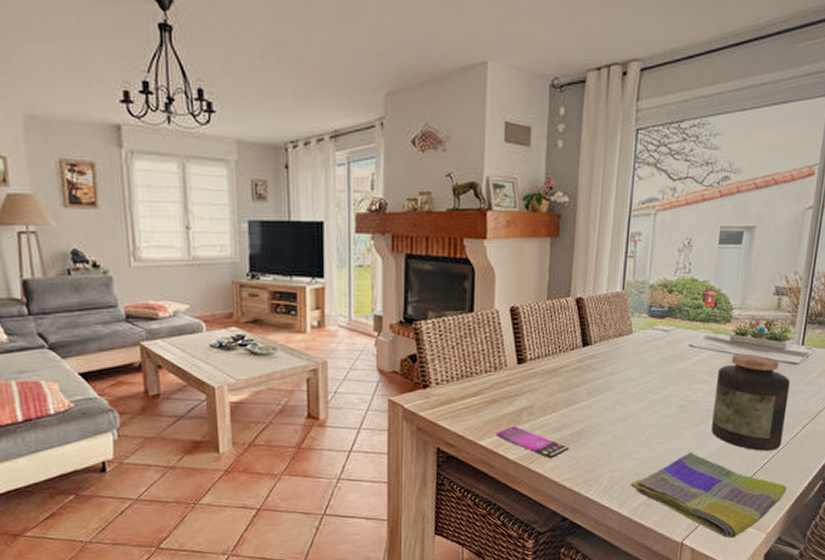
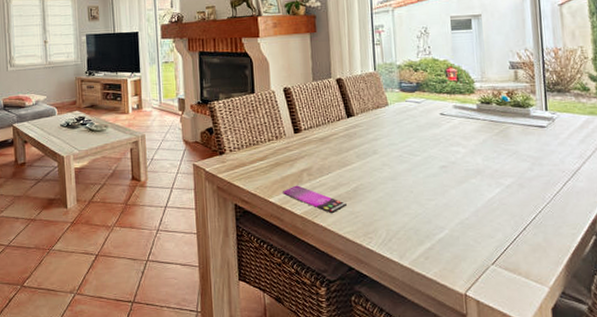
dish towel: present [630,451,787,539] -> none [406,207,561,291]
jar: present [711,353,790,451] -> none [471,119,546,207]

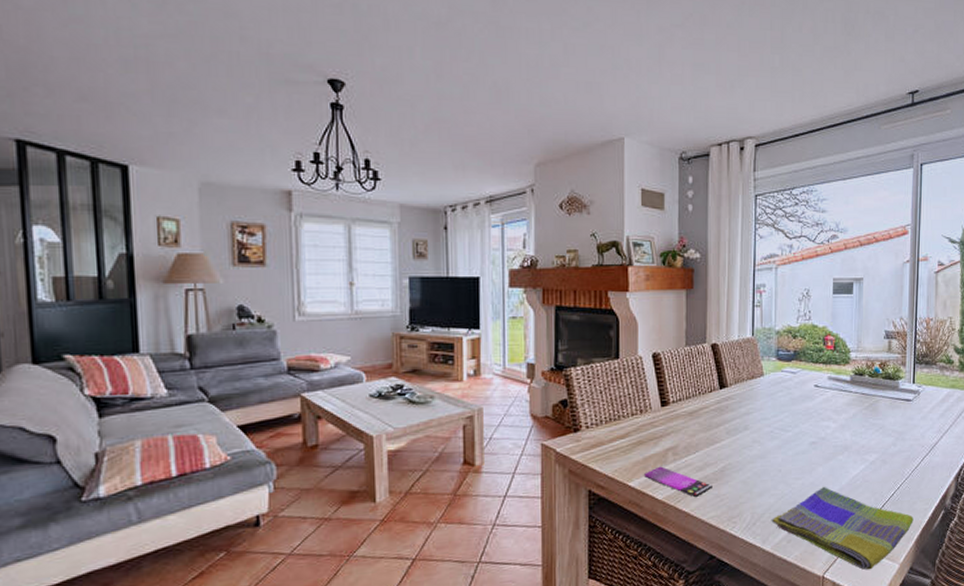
dish towel: none [406,207,561,291] -> present [771,486,914,570]

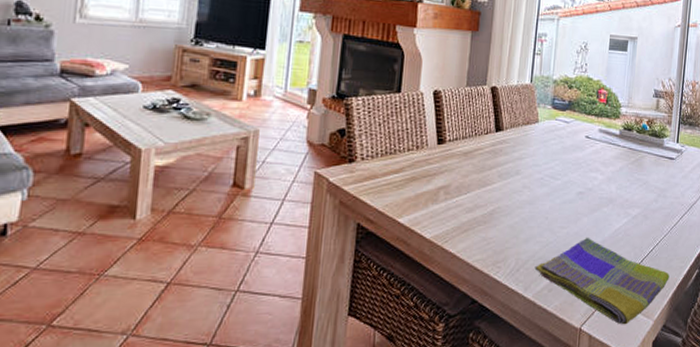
smartphone: present [644,466,714,498] -> none [414,204,482,239]

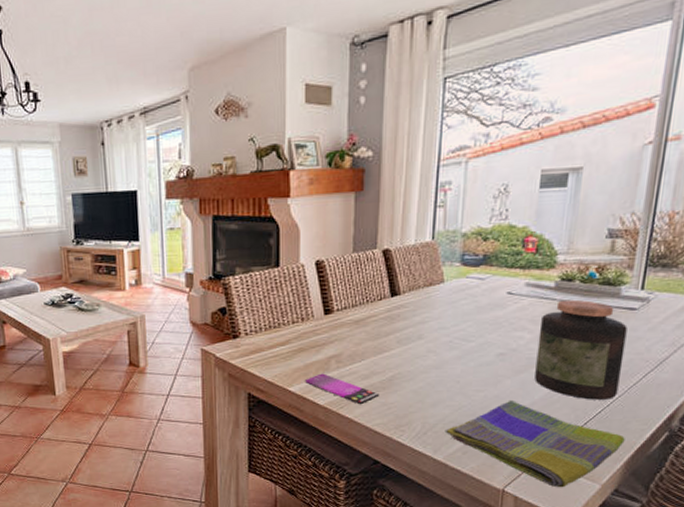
smartphone: none [414,204,482,239] -> present [305,373,380,405]
jar: none [605,146,669,239] -> present [535,299,628,400]

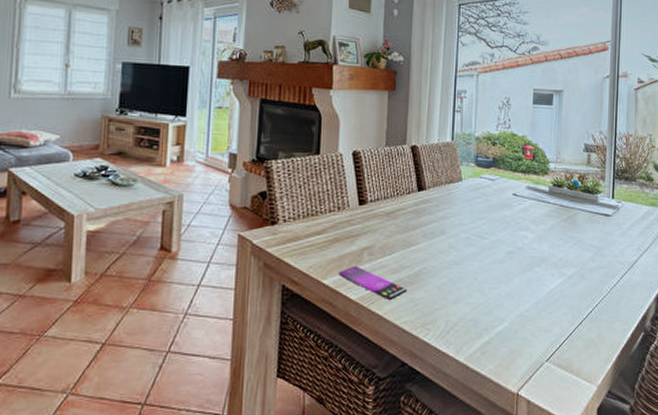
dish towel: present [444,399,625,488] -> none [465,298,612,390]
jar: present [535,299,628,400] -> none [538,204,605,300]

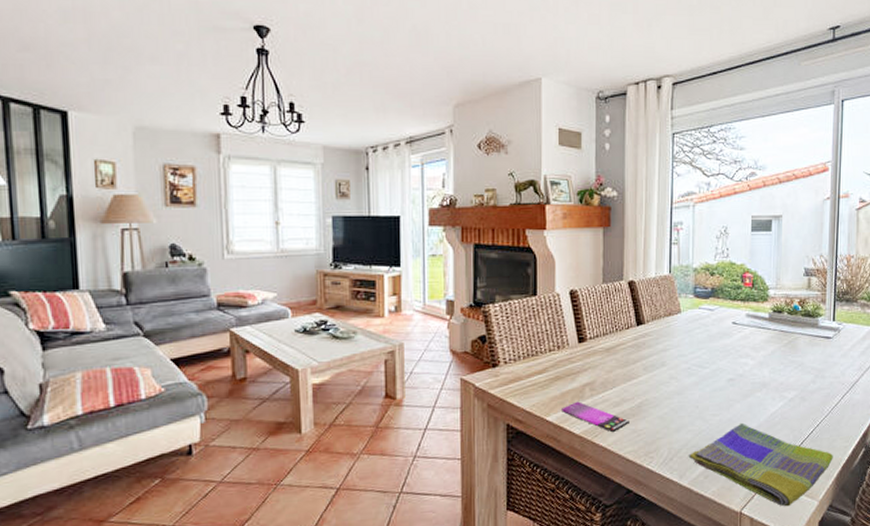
dish towel: none [465,298,612,390] -> present [688,422,833,507]

